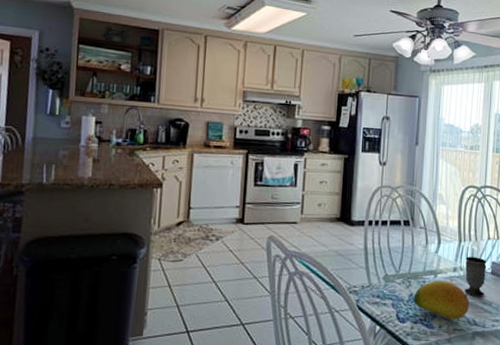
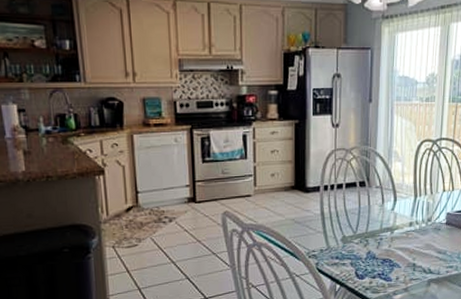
fruit: present [414,280,469,320] -> none [371,236,425,271]
cup: present [465,256,487,297] -> none [420,210,442,247]

